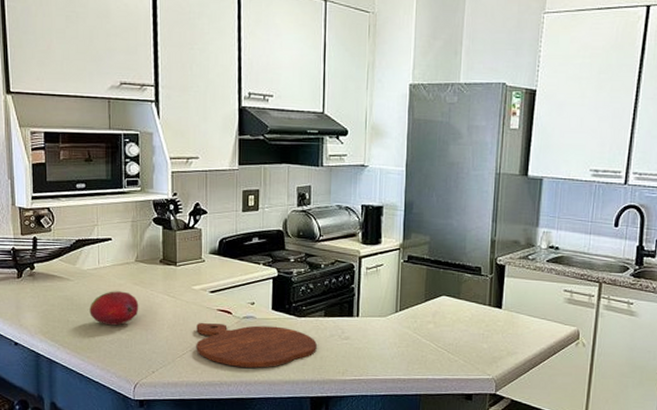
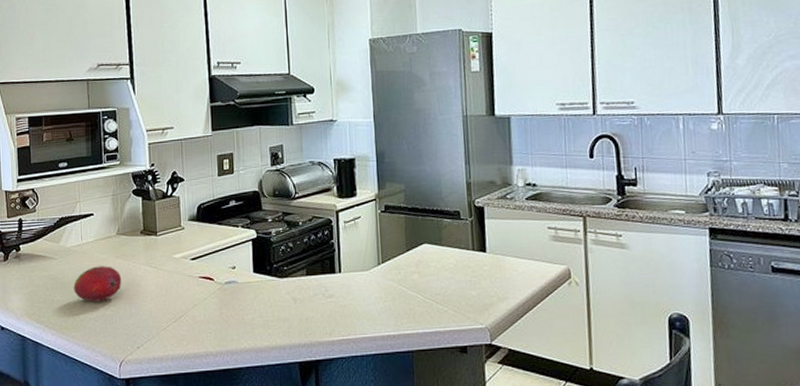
cutting board: present [196,322,317,368] -> none [179,289,301,336]

